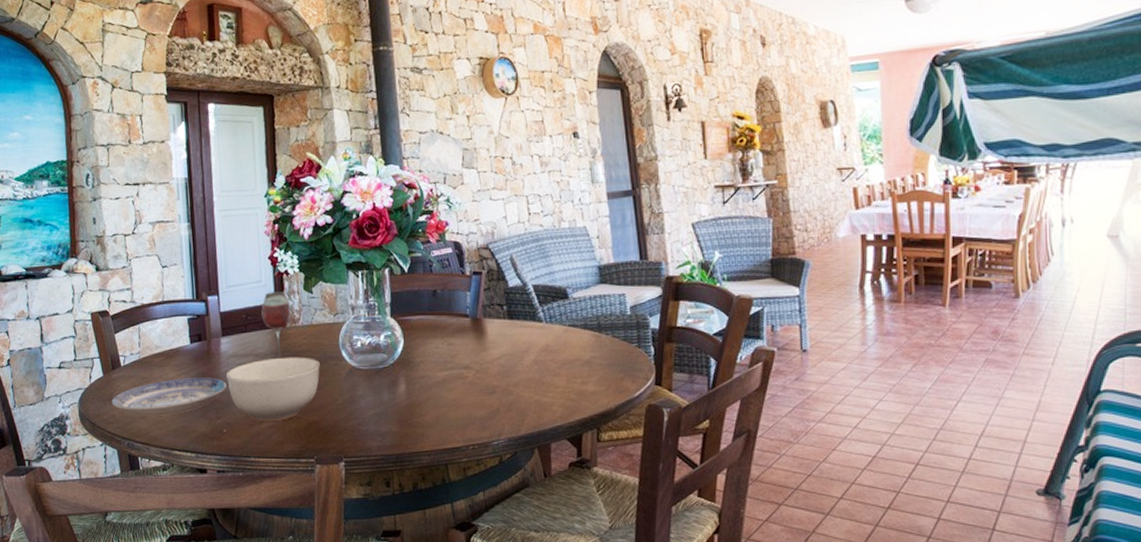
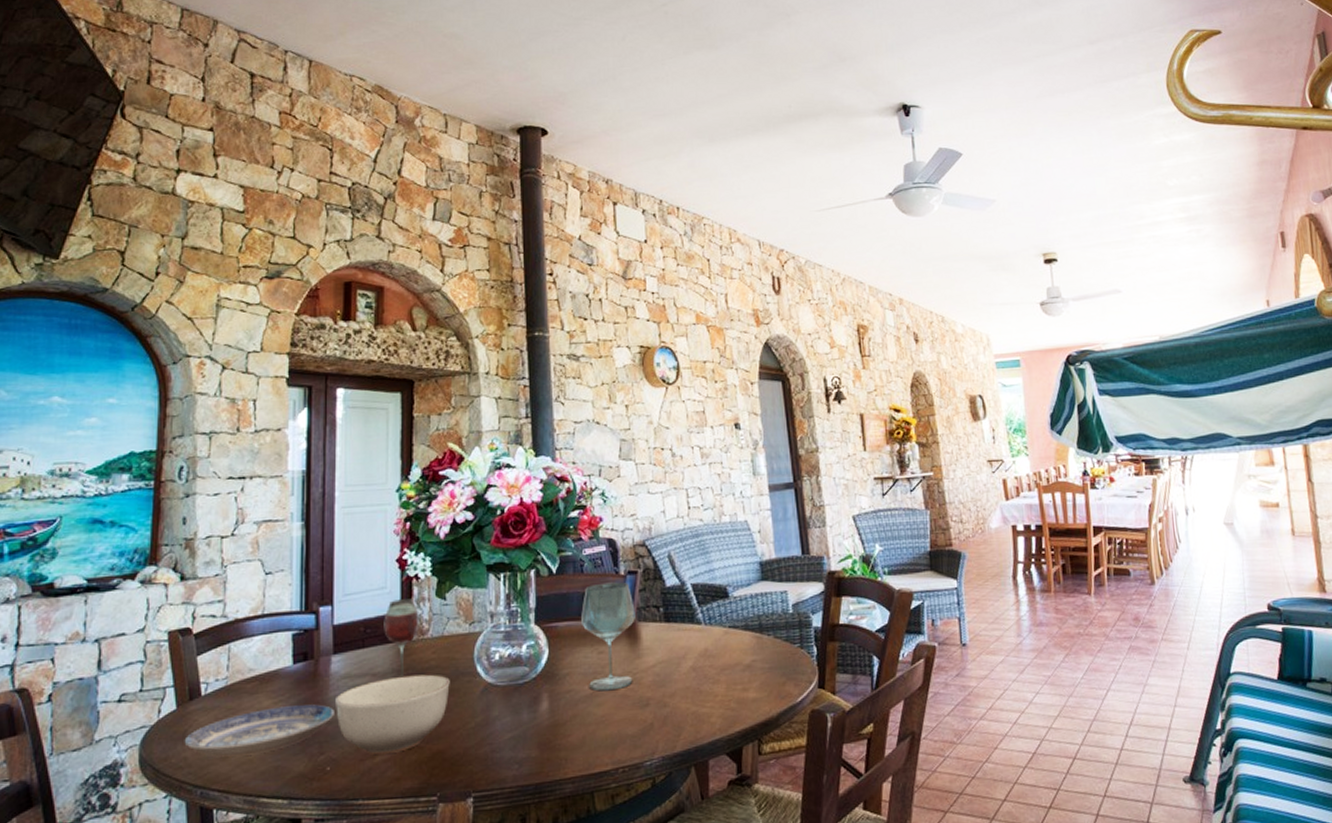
wine glass: none [431,281,481,378] -> present [580,582,635,692]

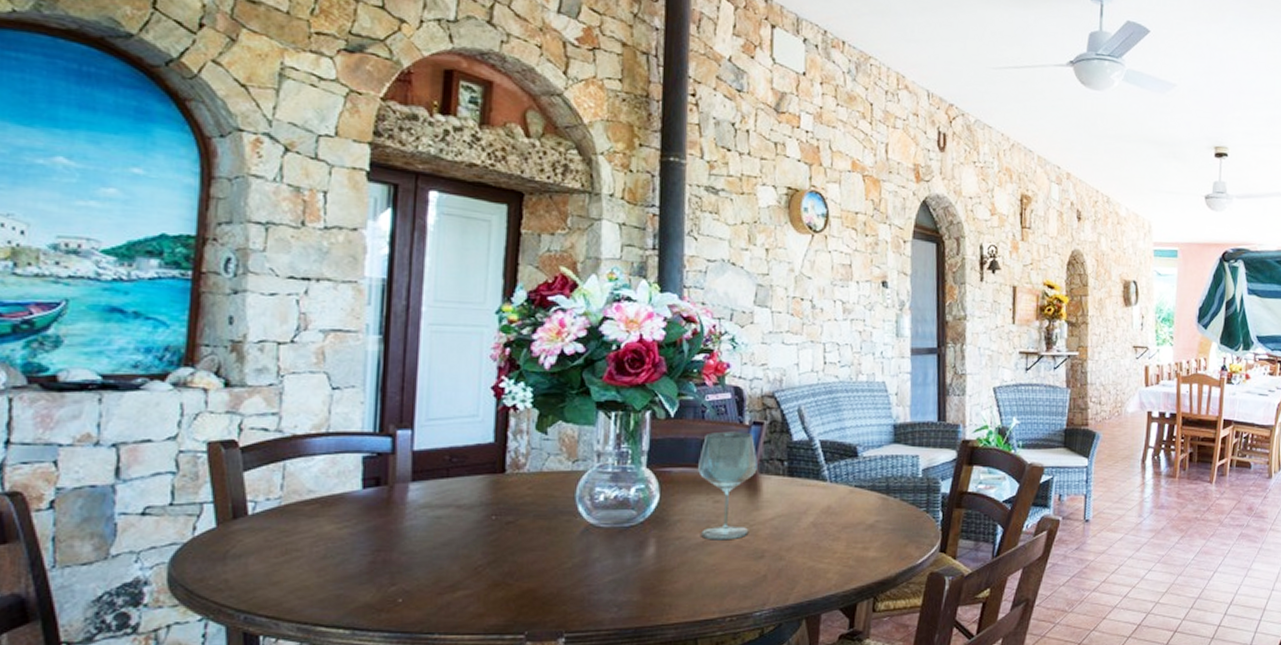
plate: present [184,704,334,757] -> none [225,533,410,582]
bowl: present [334,674,450,755] -> none [410,510,547,590]
wineglass: present [384,599,419,677] -> none [473,429,515,511]

